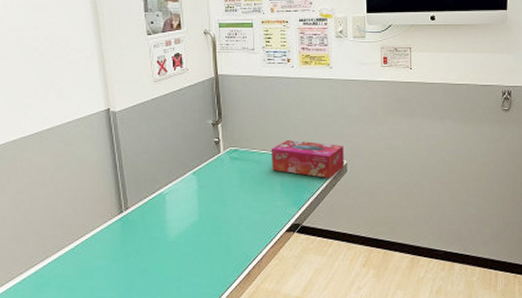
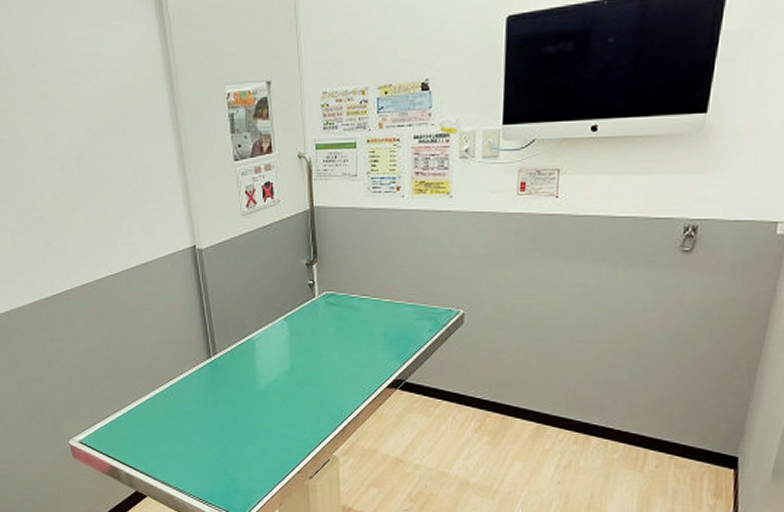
tissue box: present [271,139,344,178] -> none [372,283,461,330]

